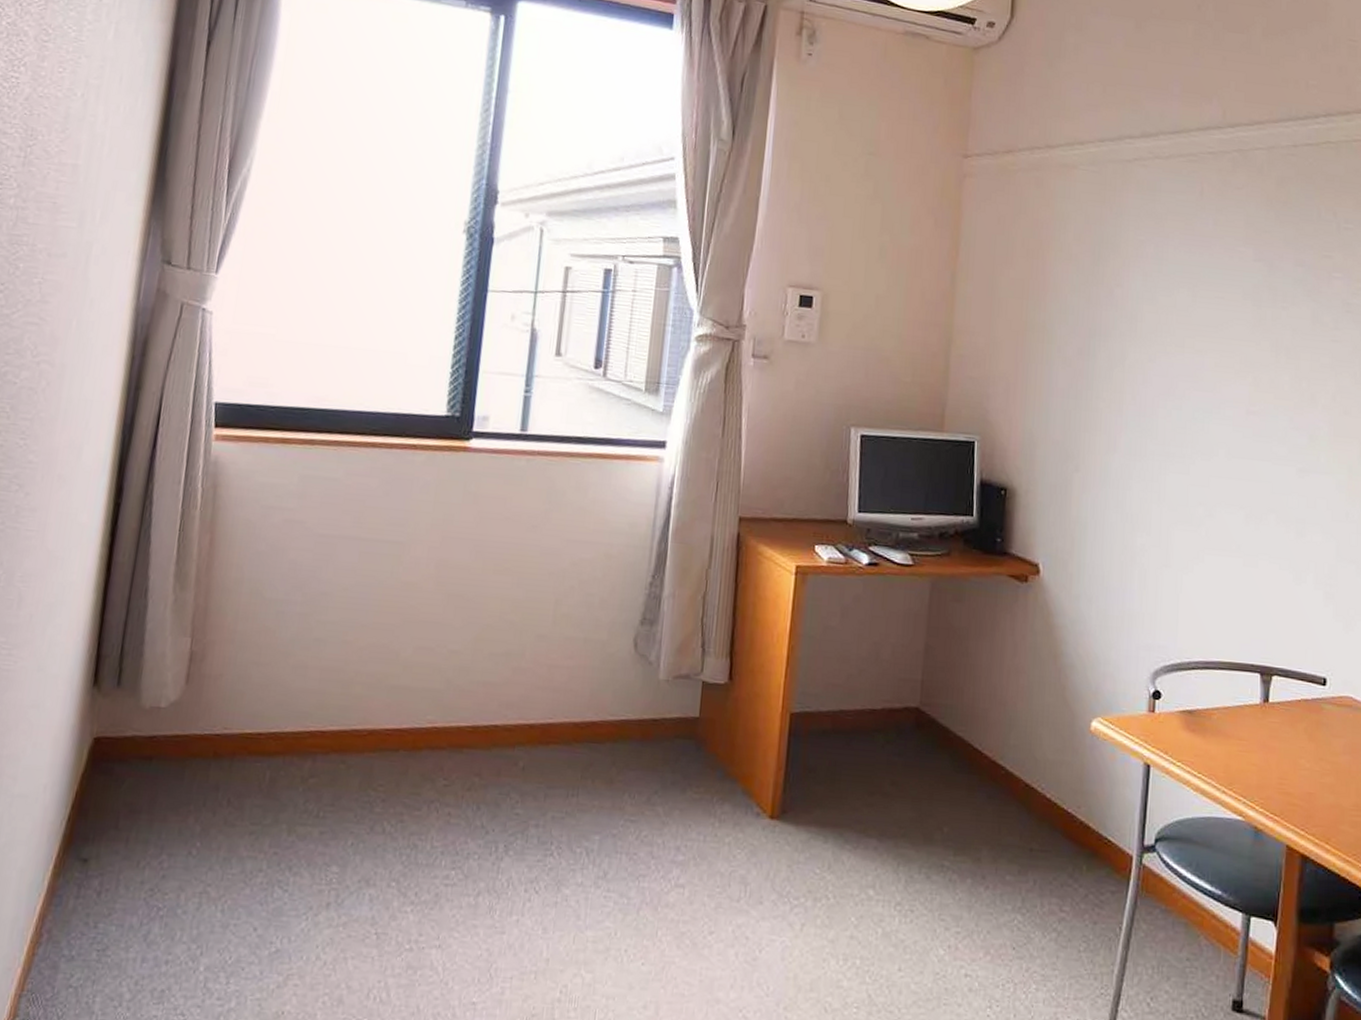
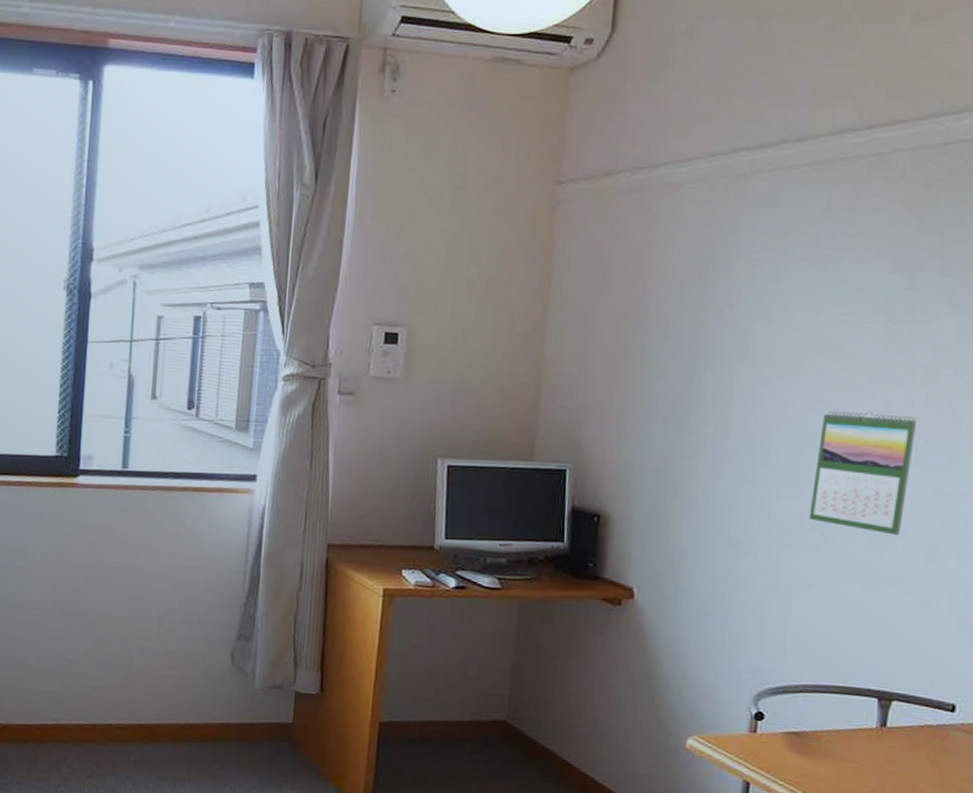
calendar: none [1194,389,1281,512] -> present [808,410,916,536]

